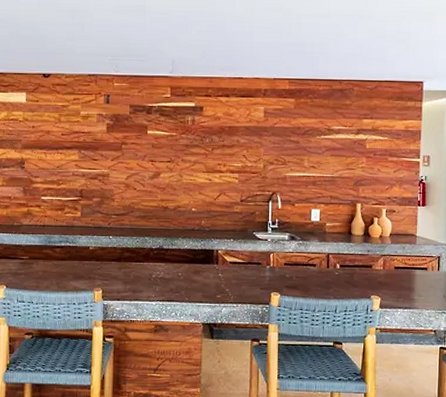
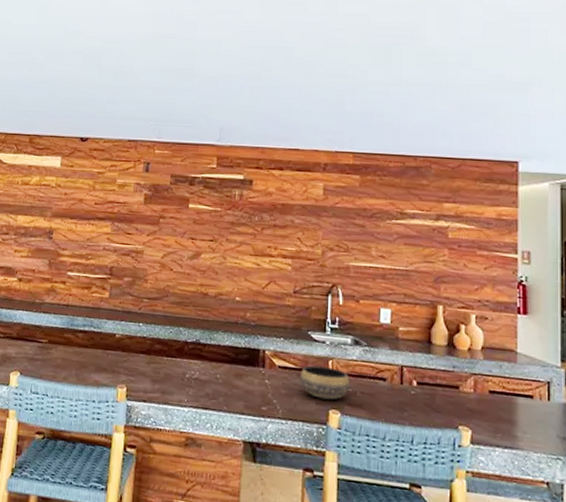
bowl: none [247,259,288,285] -> present [299,365,350,400]

